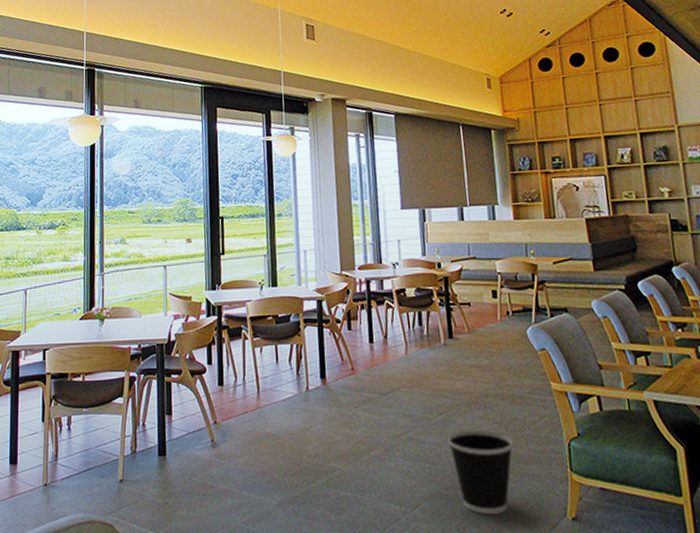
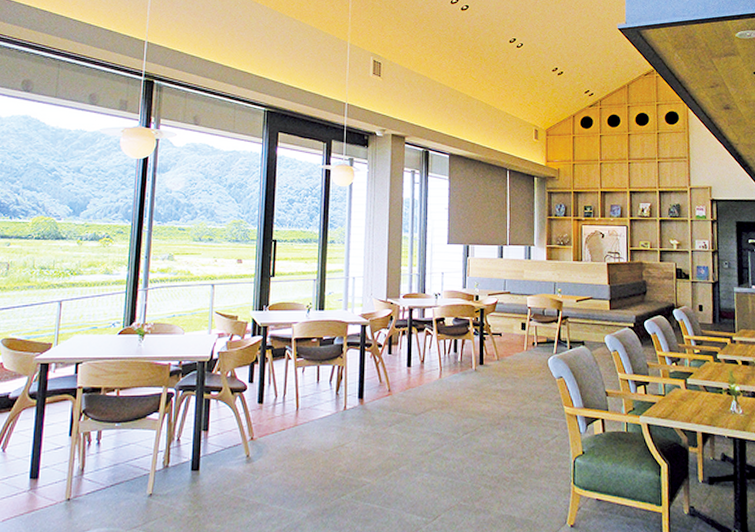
wastebasket: present [447,429,513,514] -> none [469,447,527,523]

